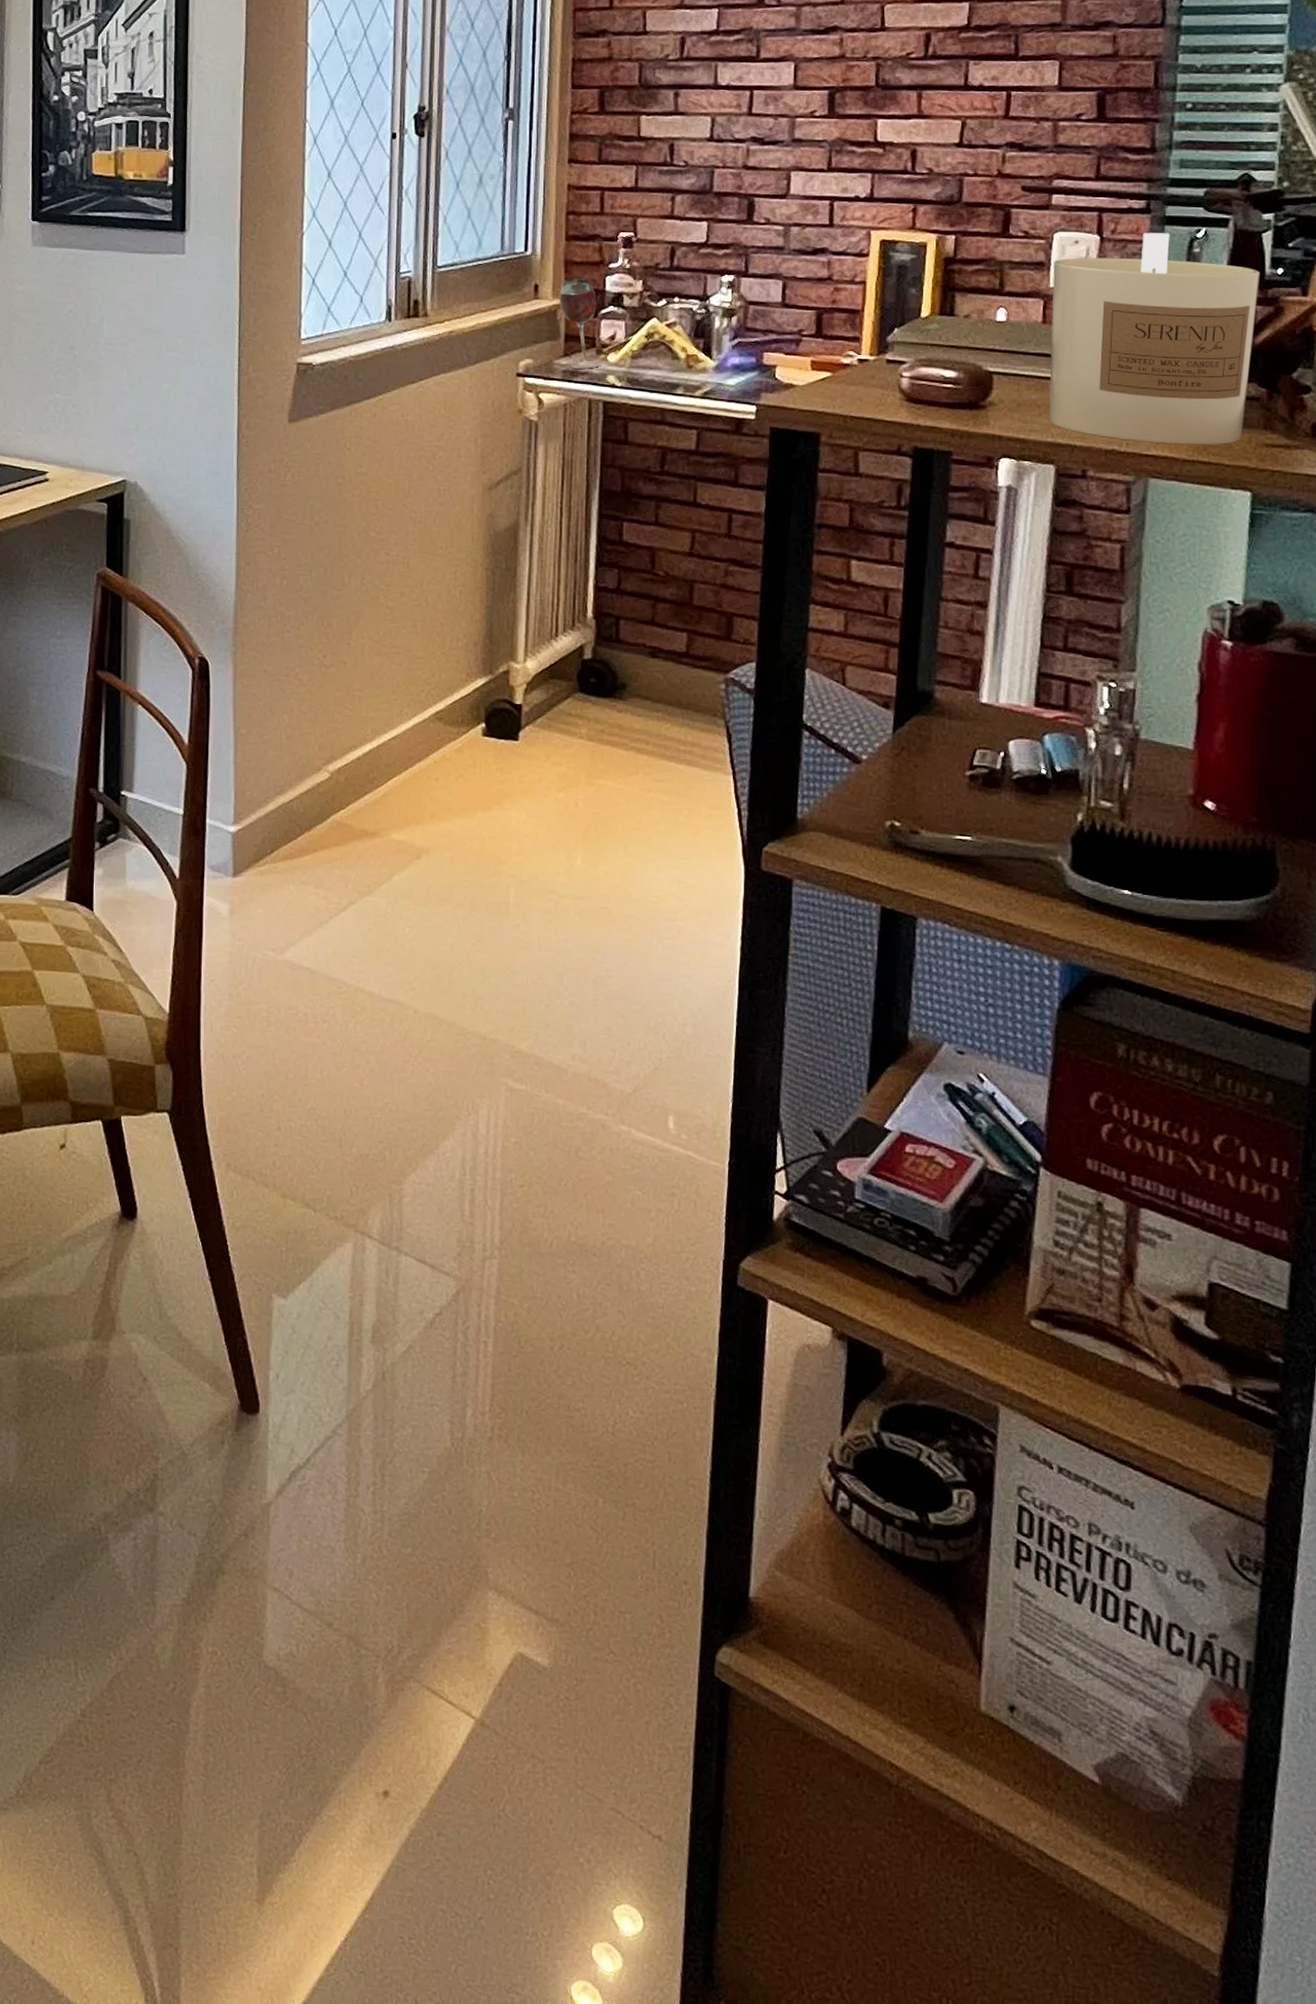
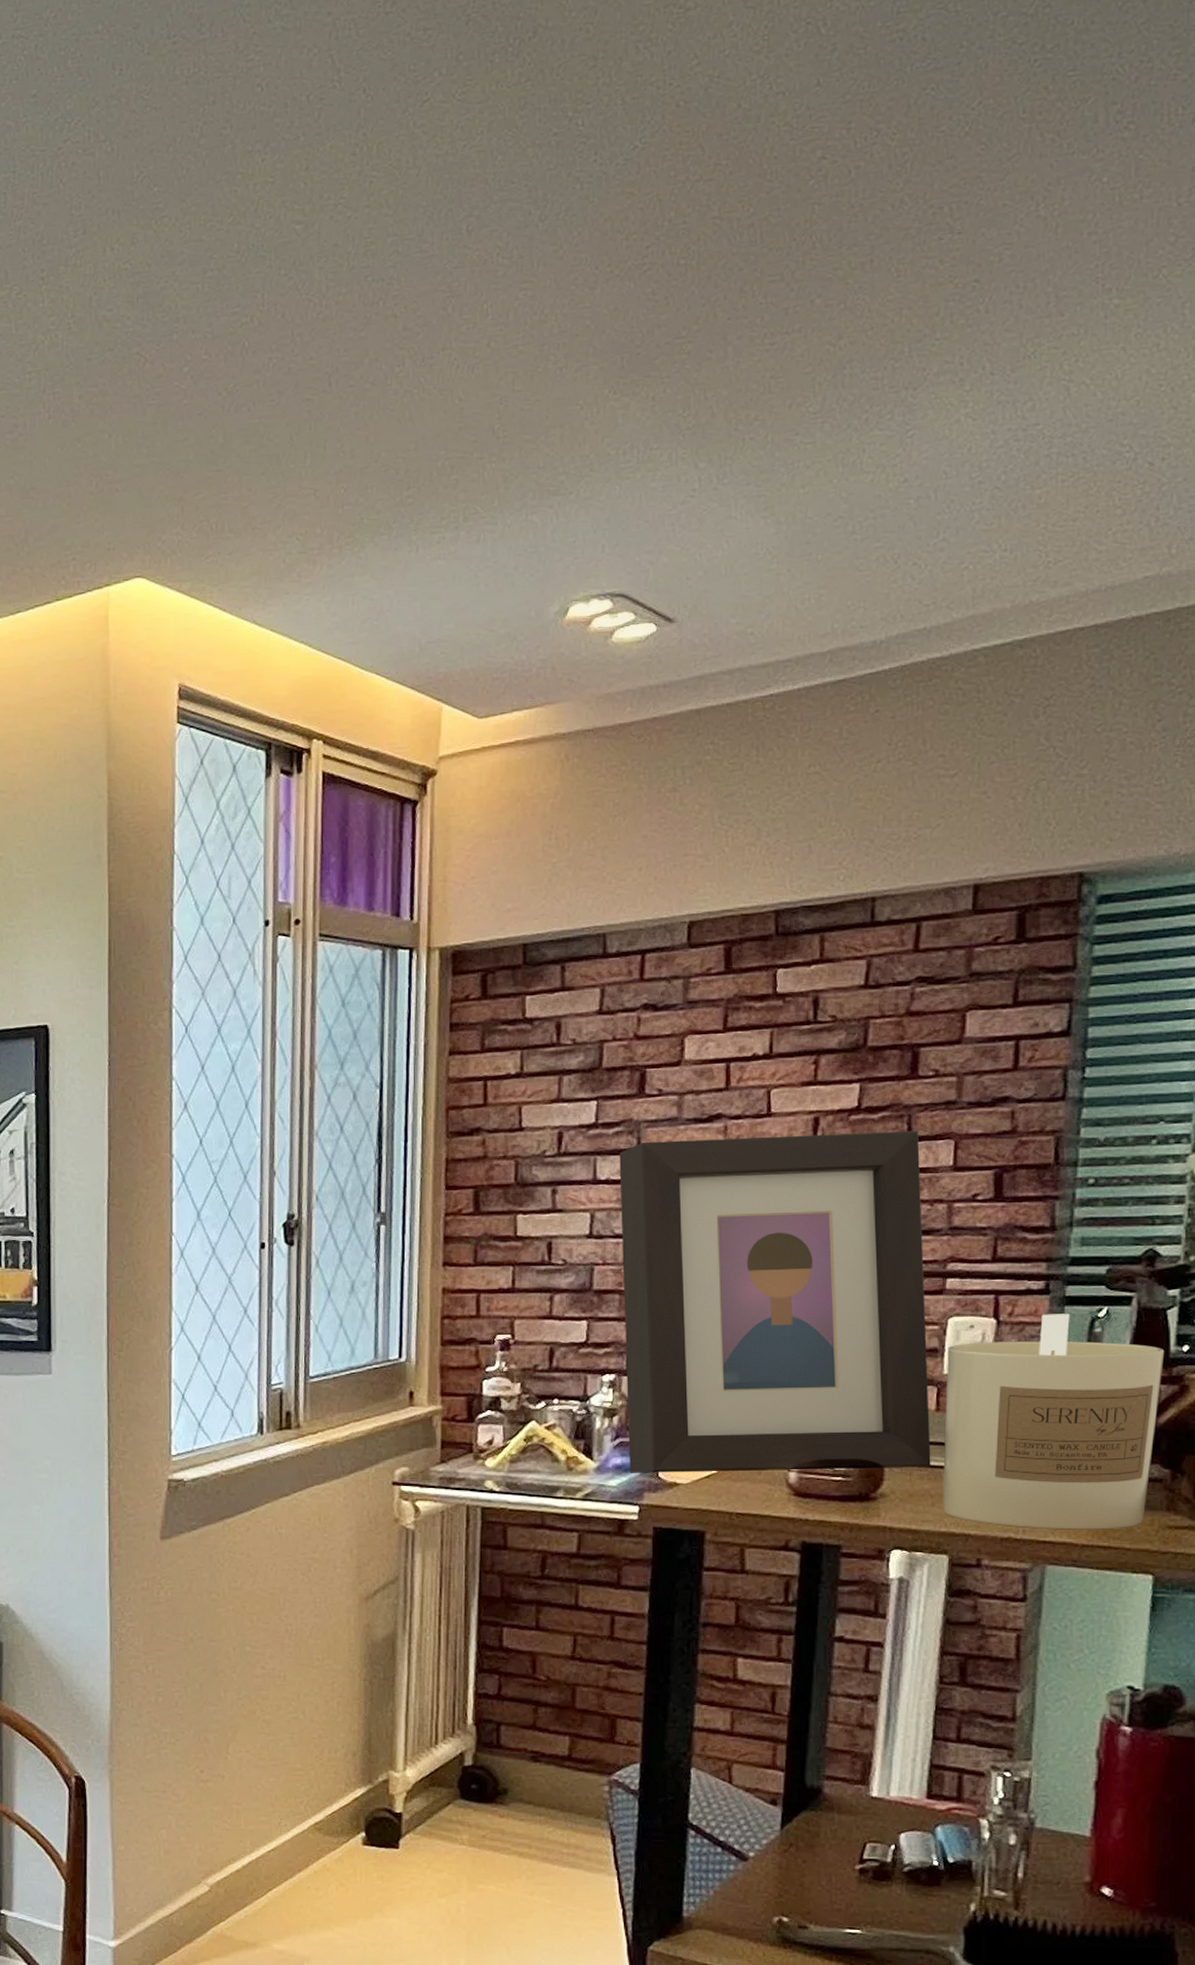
wineglass: present [559,277,601,369] -> none [435,1382,479,1475]
picture frame: none [739,50,1038,378] -> present [619,1130,931,1473]

